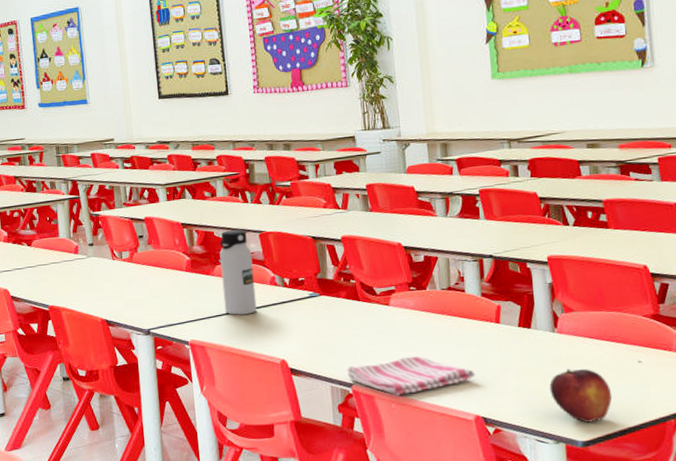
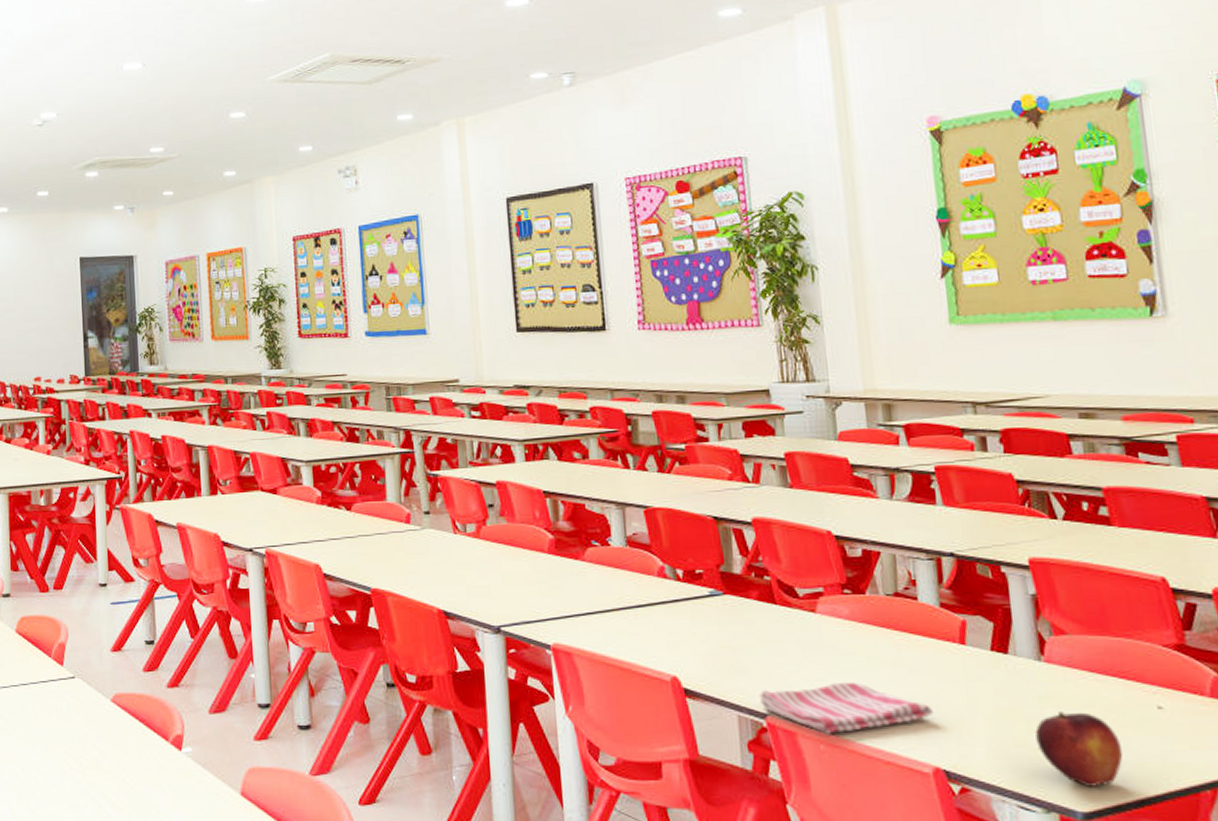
water bottle: present [219,229,257,315] -> none [592,502,641,614]

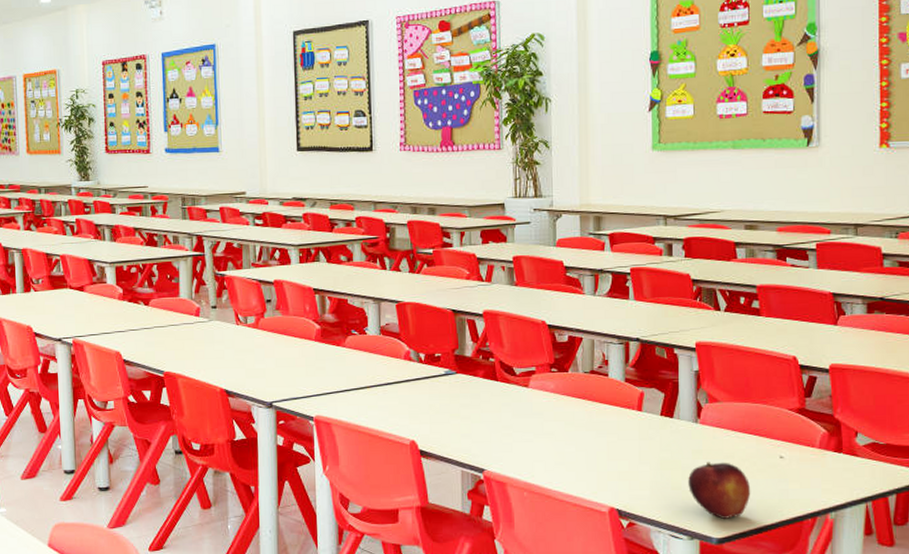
dish towel: present [759,682,933,734] -> none [479,442,612,484]

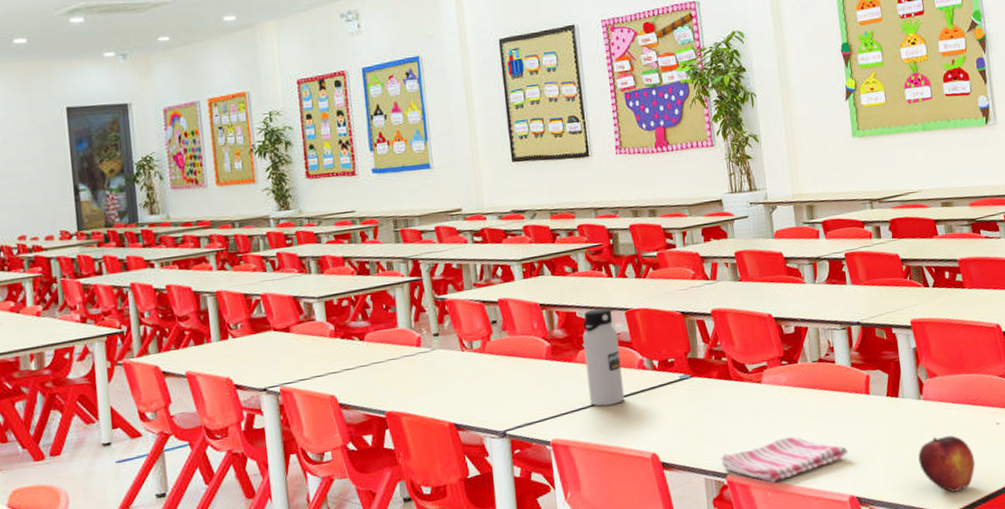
water bottle: none [352,298,389,391] -> present [582,308,625,407]
dish towel: none [479,442,612,484] -> present [721,436,848,483]

